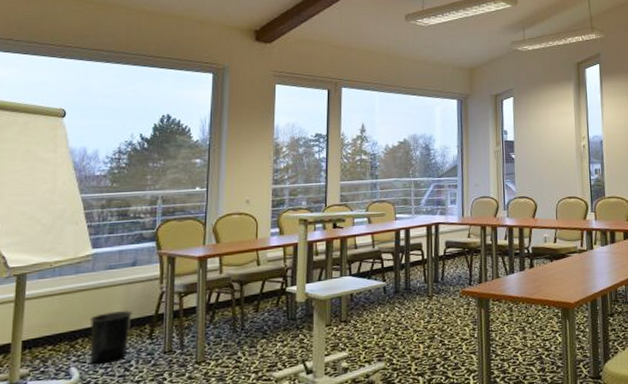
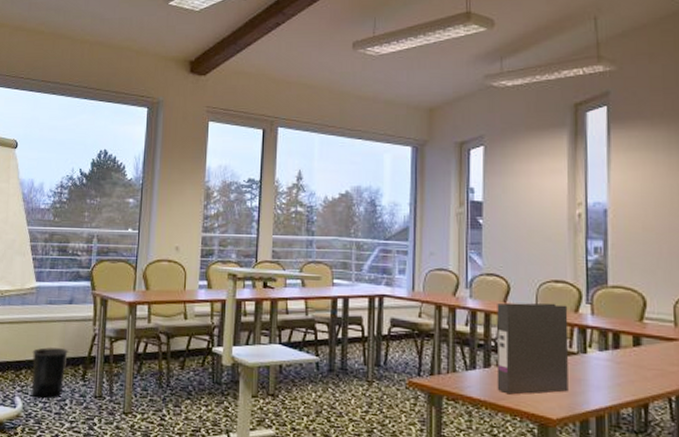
binder: none [528,214,582,289] -> present [496,302,569,395]

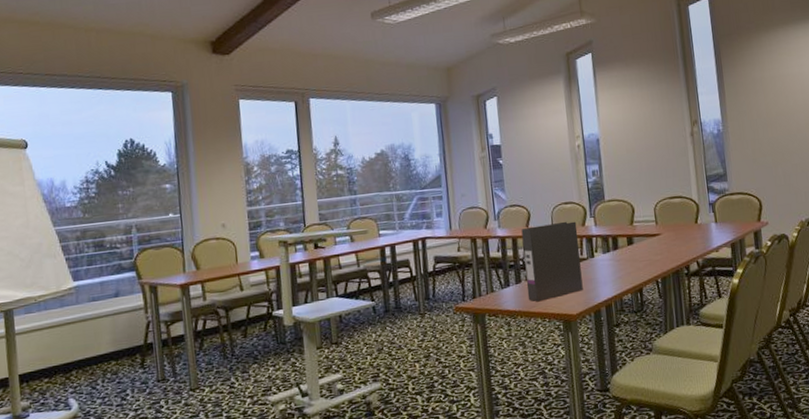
waste bin: present [32,347,69,399] -> none [80,341,123,396]

